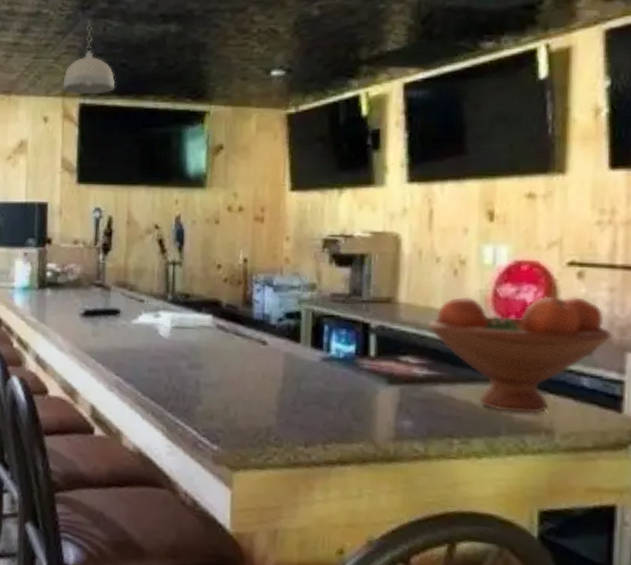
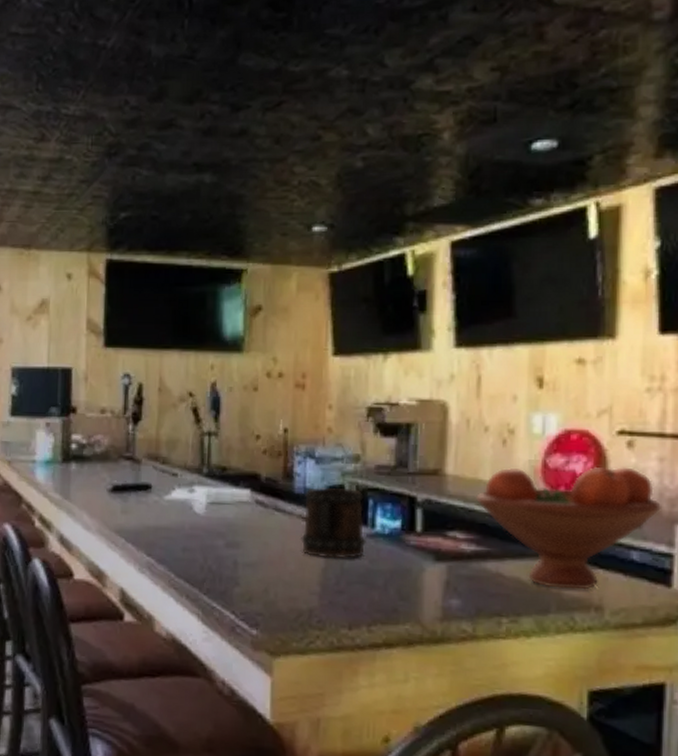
pendant light: present [62,21,116,95] -> none [88,169,146,250]
beer mug: none [258,313,323,381] -> present [299,487,368,559]

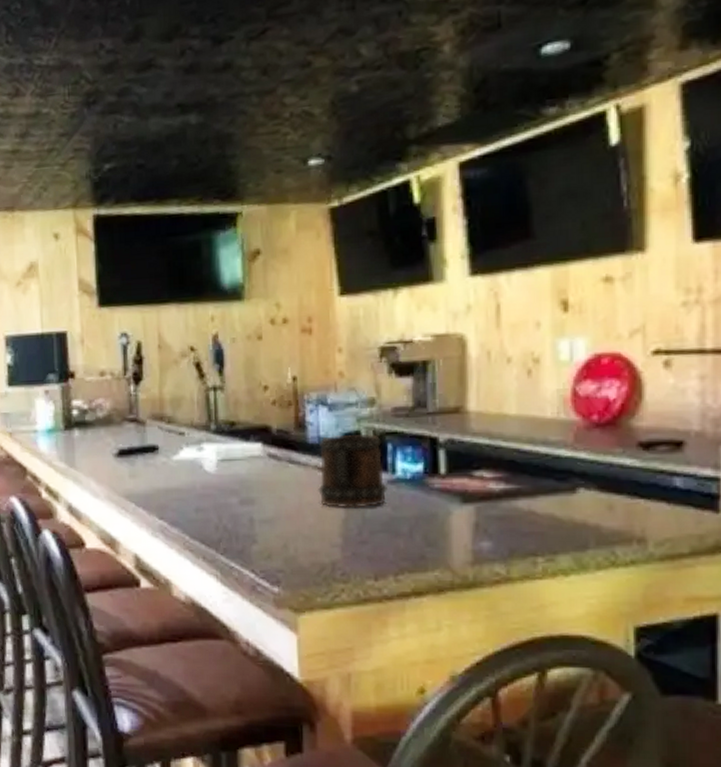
fruit bowl: present [475,466,663,590] -> none [501,388,706,522]

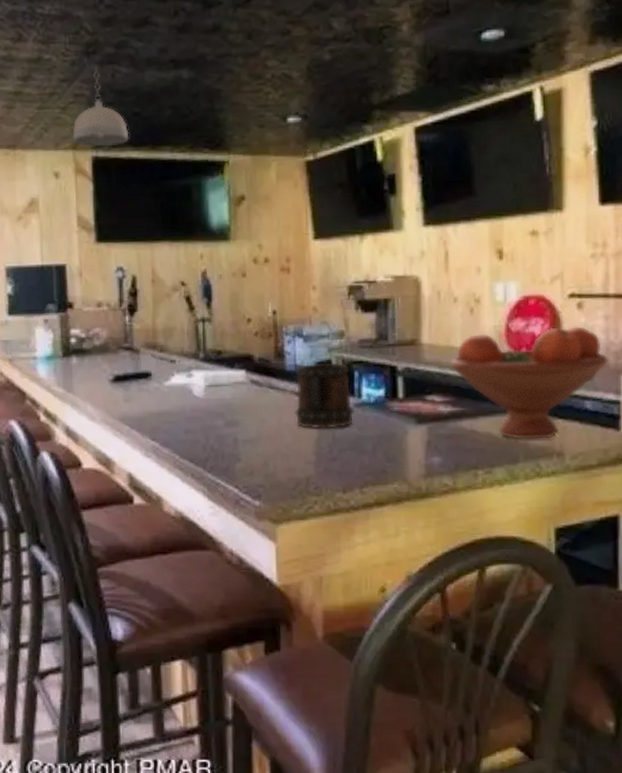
pendant light: none [72,118,133,205] -> present [72,67,129,147]
fruit bowl: none [501,388,706,522] -> present [448,326,610,440]

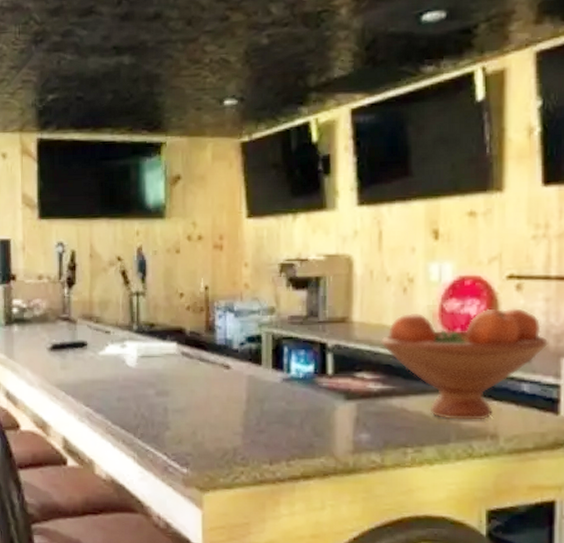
pendant light: present [72,67,129,147] -> none [19,54,72,130]
beer mug: present [293,362,356,429] -> none [223,337,284,402]

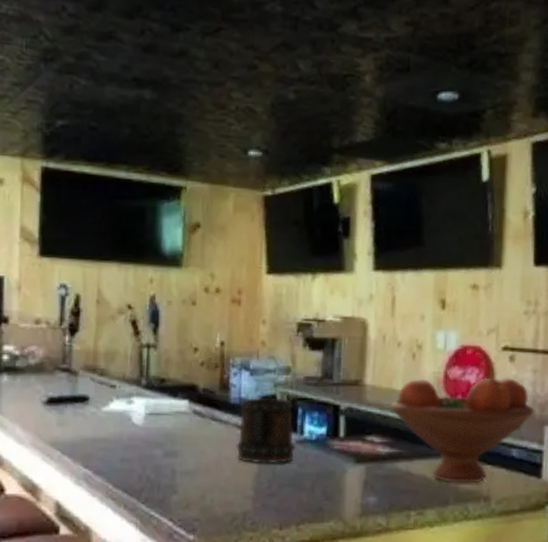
beer mug: none [223,337,284,402] -> present [235,397,297,464]

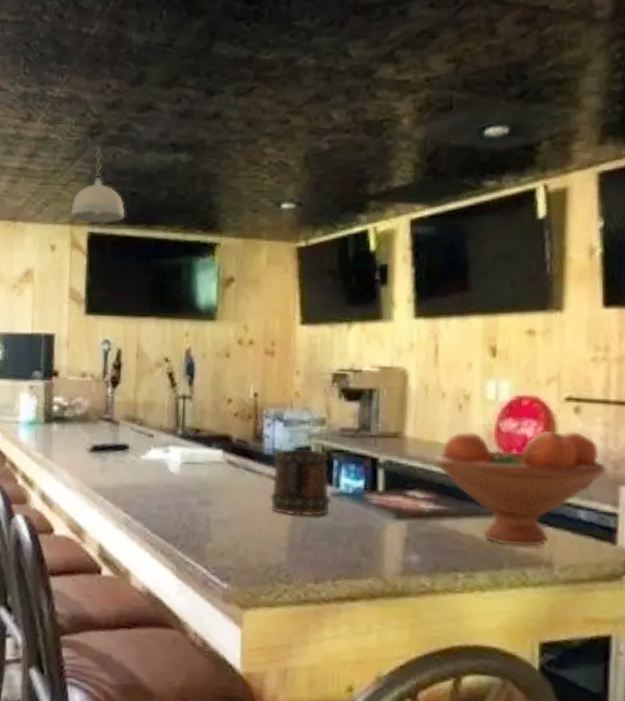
pendant light: none [21,75,84,158] -> present [70,147,125,223]

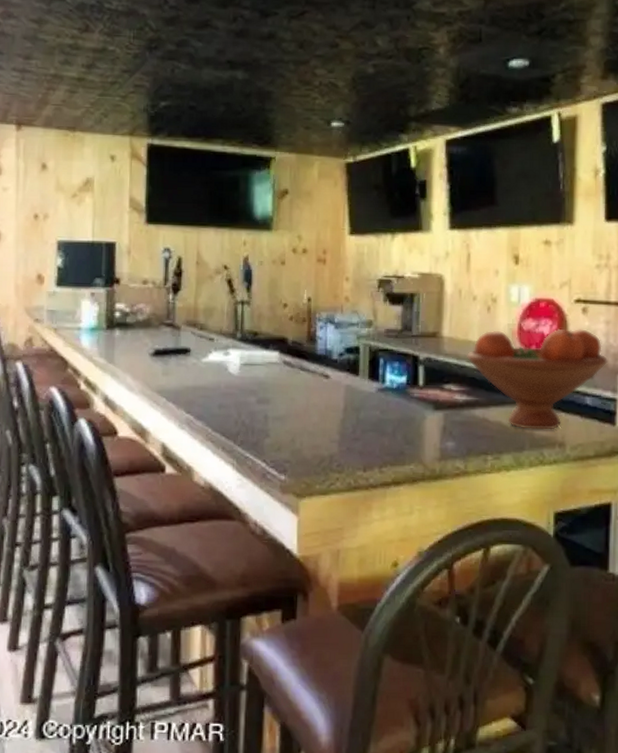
pendant light: present [70,147,125,223] -> none [130,61,184,135]
beer mug: present [268,448,333,517] -> none [322,348,379,411]

